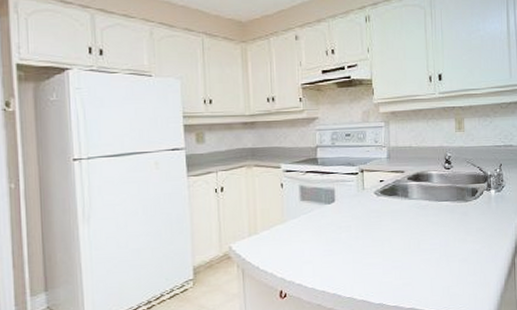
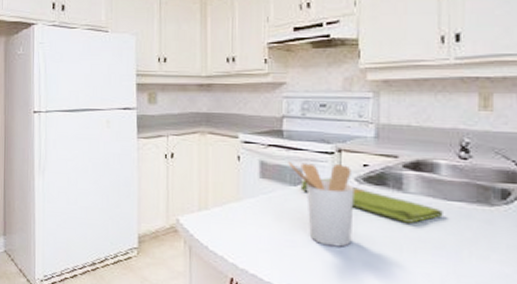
utensil holder: none [323,181,375,250] -> present [288,160,354,247]
dish towel: none [333,194,436,222] -> present [300,178,443,223]

